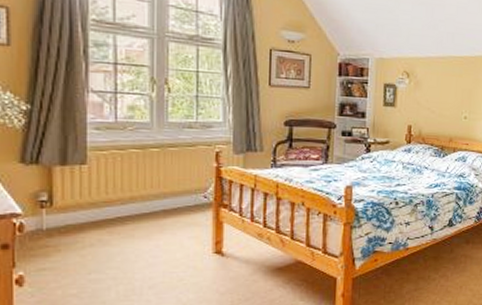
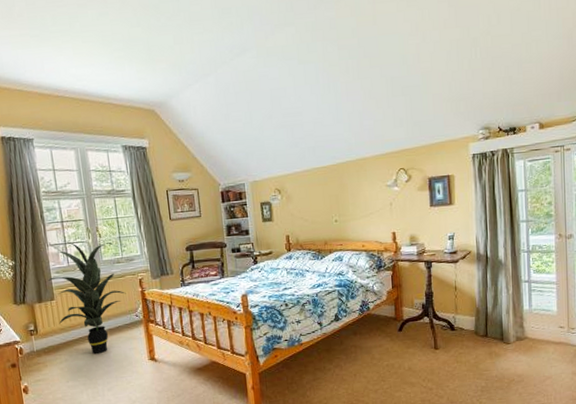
indoor plant: none [79,90,195,241] -> present [47,241,126,355]

